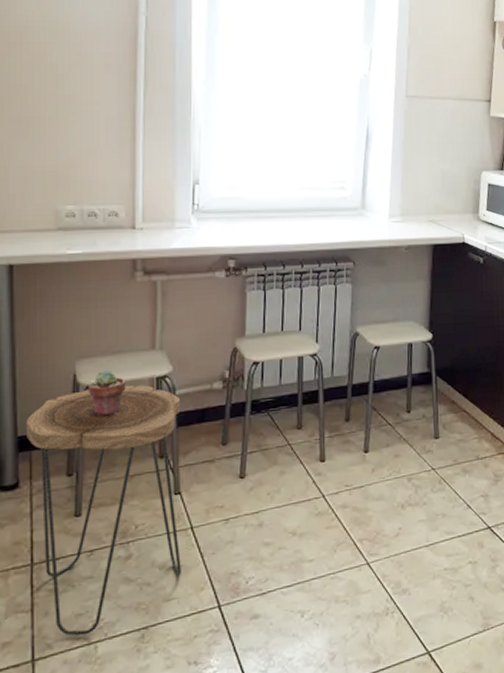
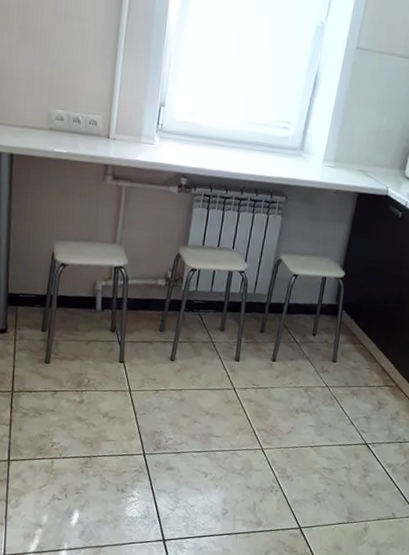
side table: present [27,385,181,636] -> none [15,266,132,452]
potted succulent: present [88,369,126,416] -> none [62,253,91,291]

